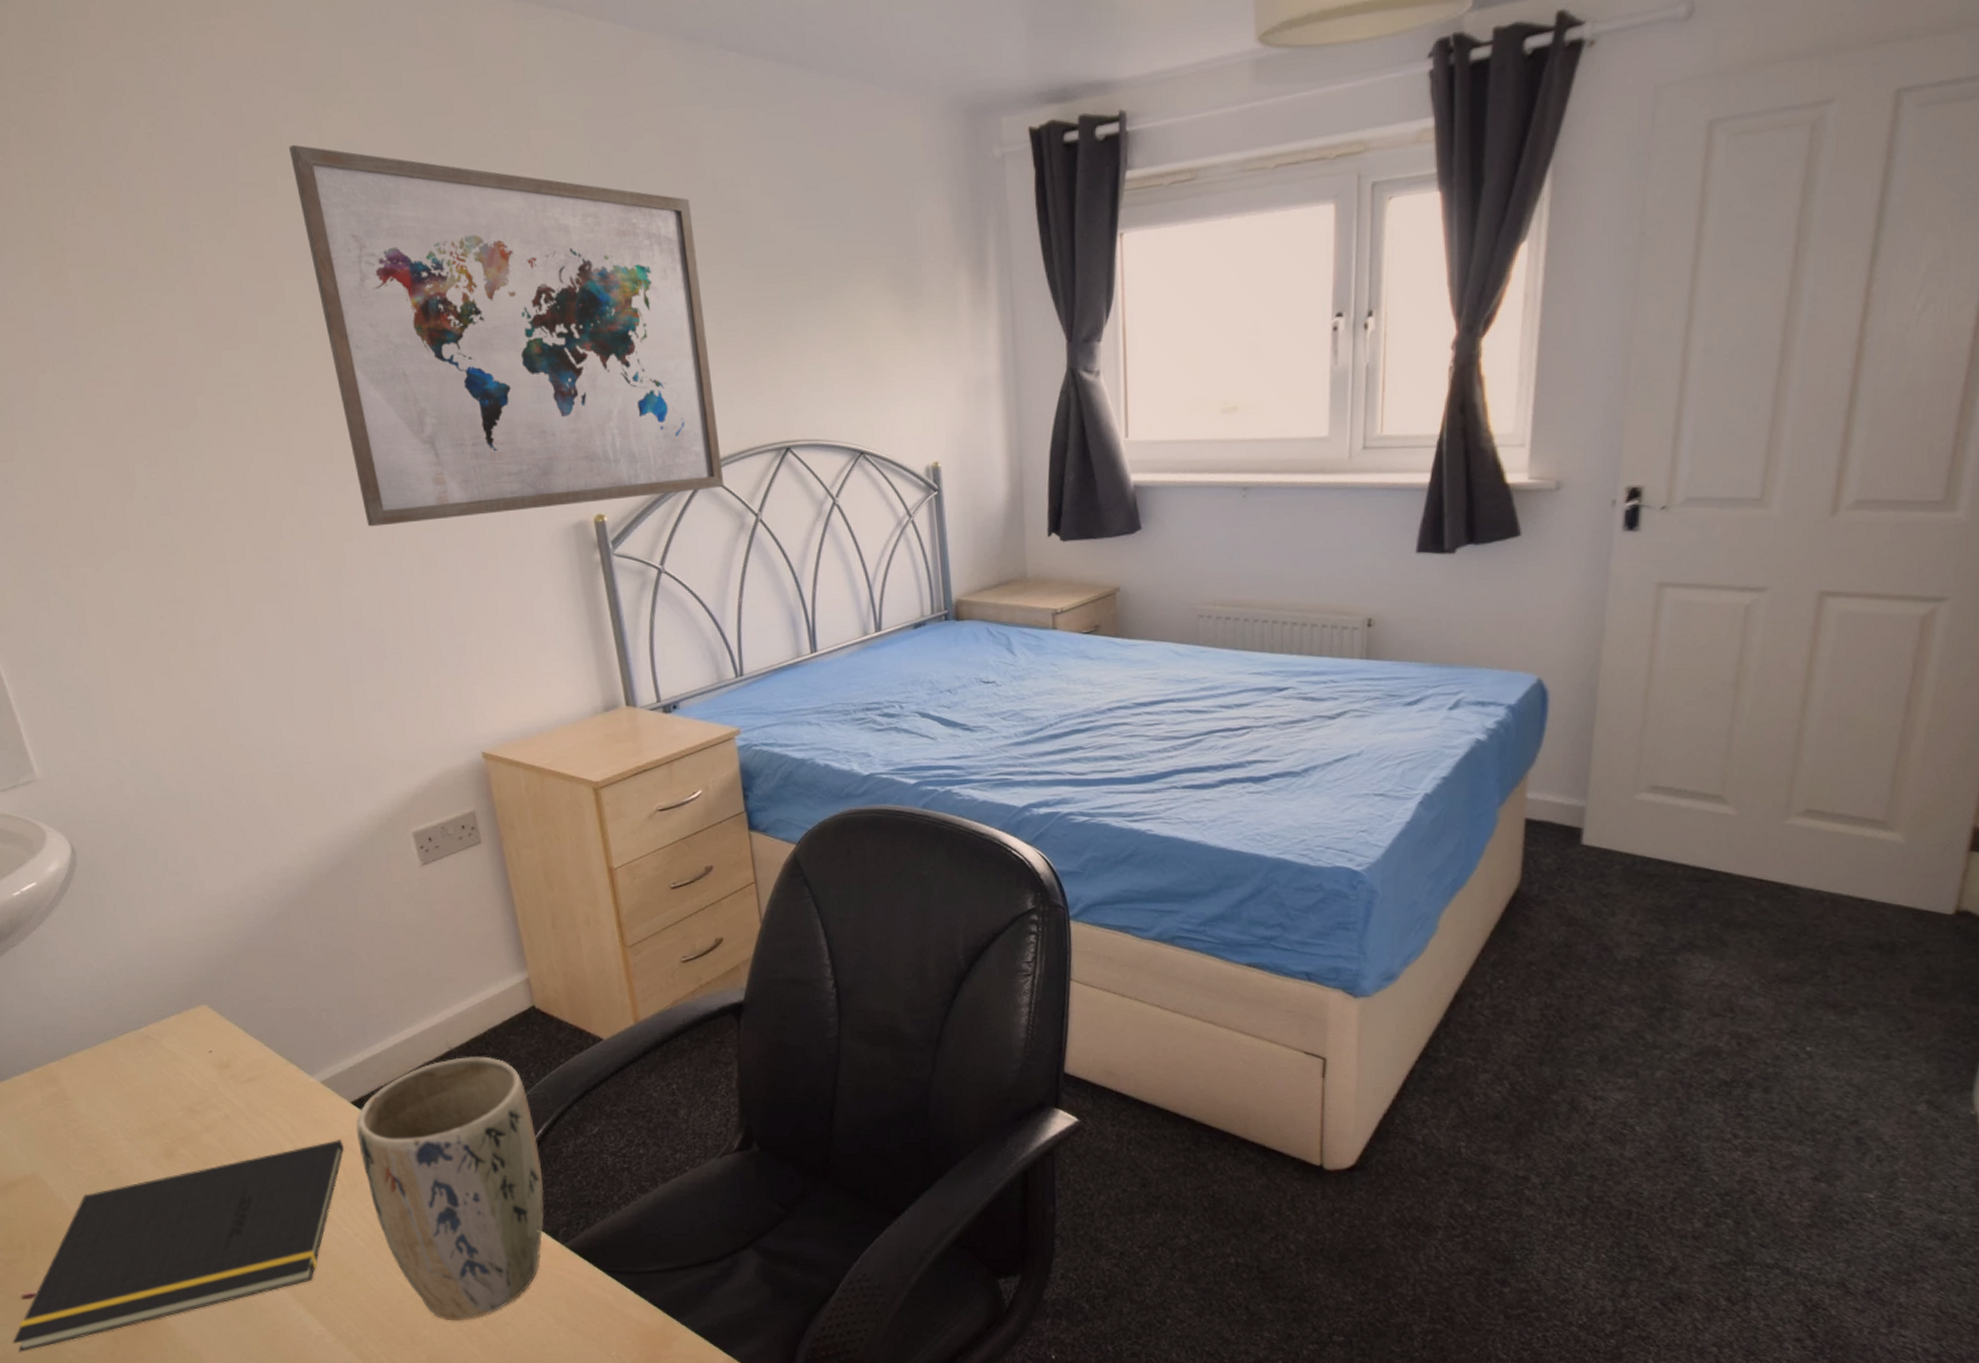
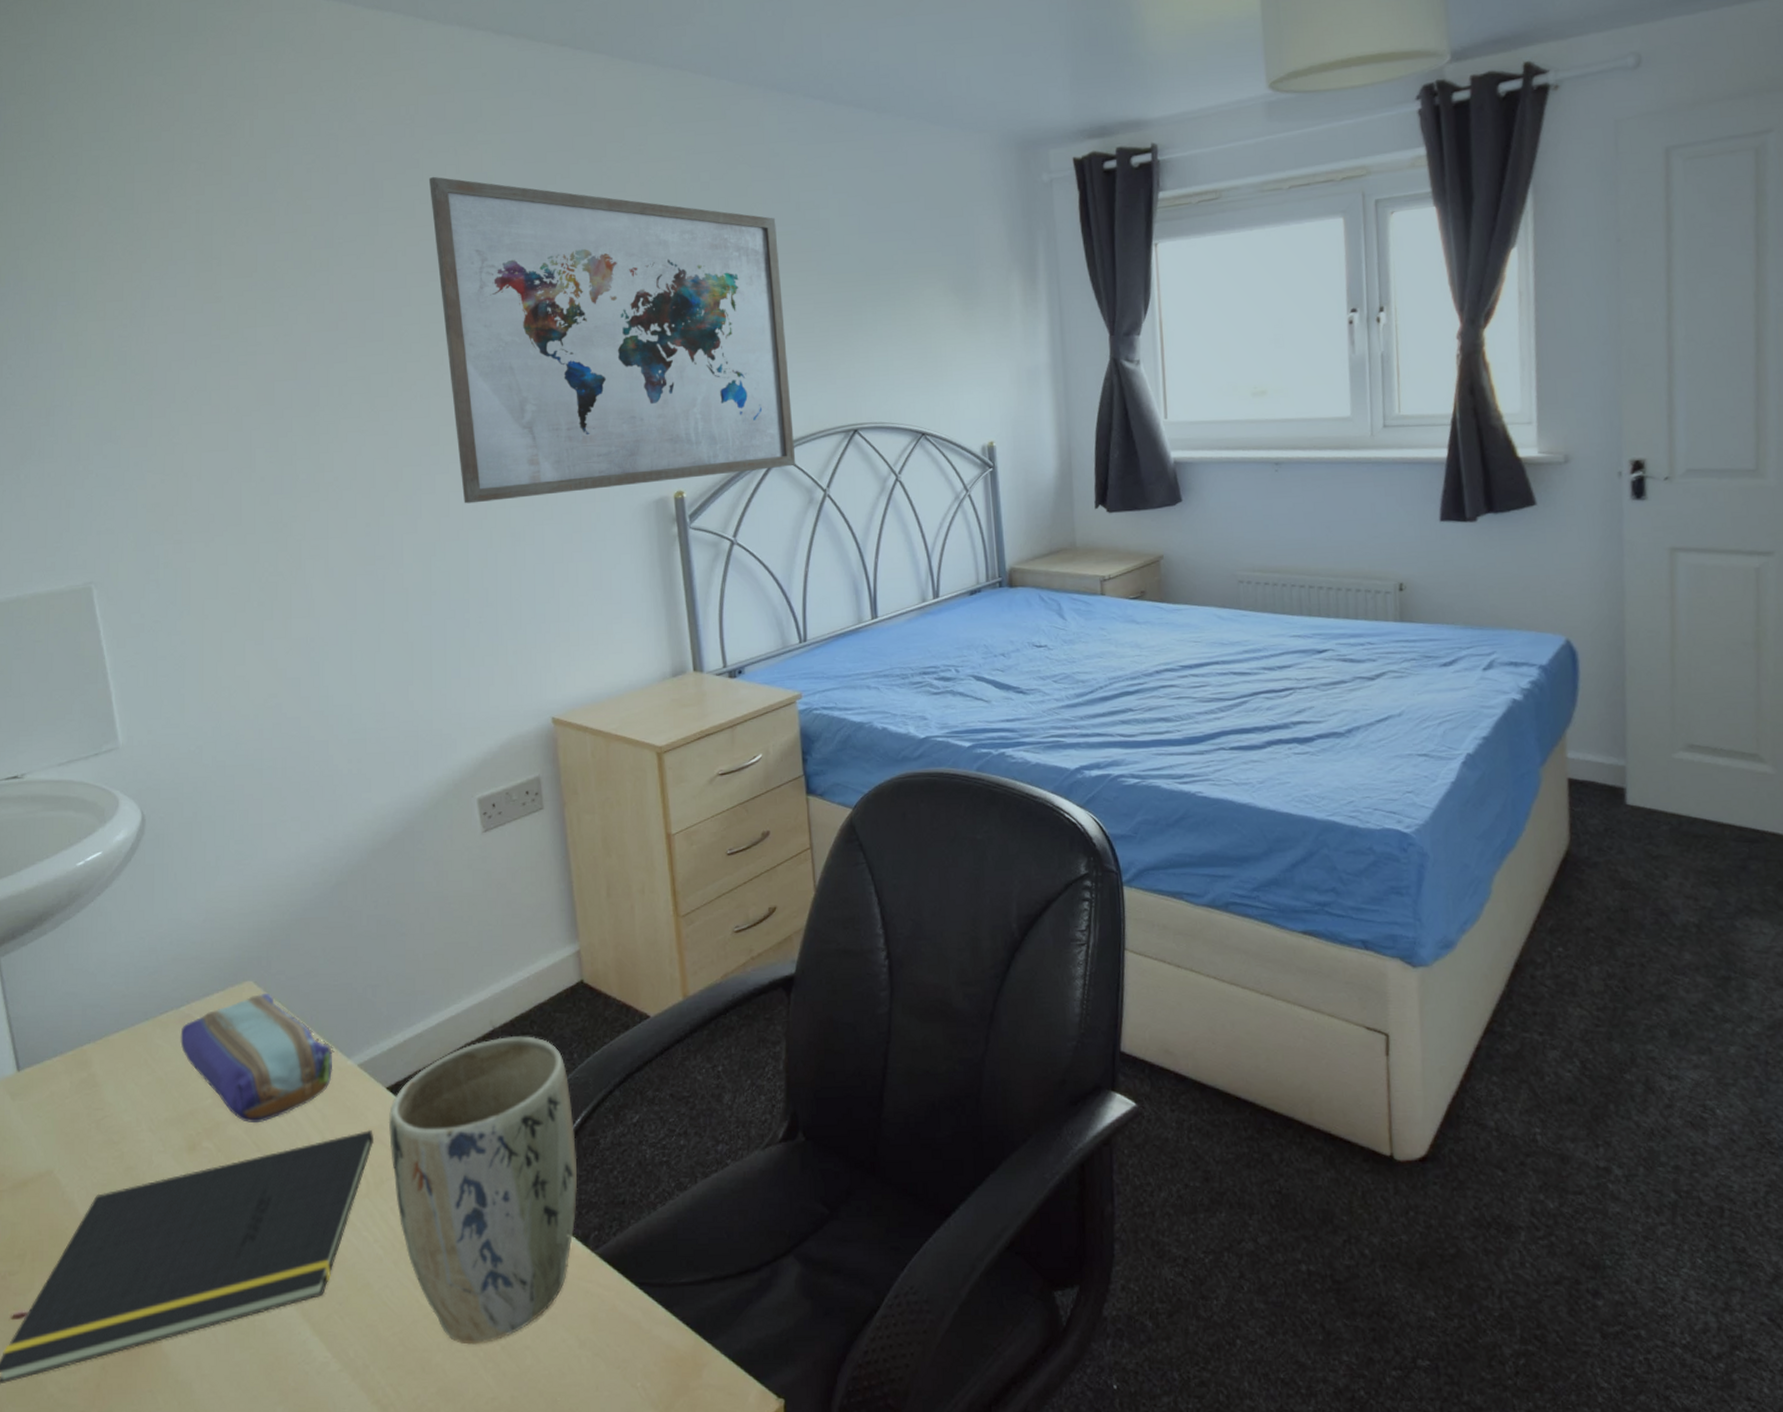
pencil case: none [142,1016,297,1133] -> present [180,993,333,1124]

